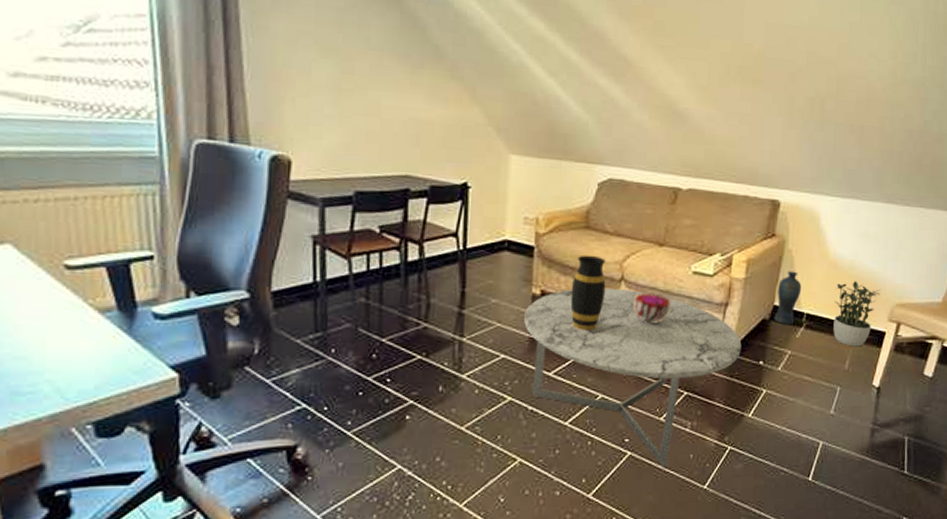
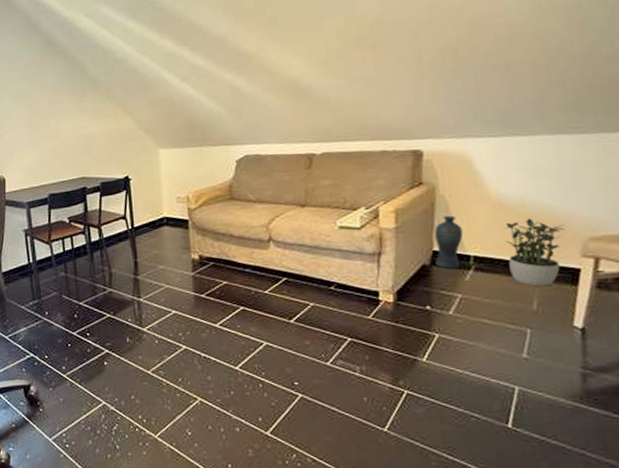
coffee table: present [524,288,742,467] -> none [187,248,404,409]
vase: present [570,255,606,331] -> none [224,221,257,287]
decorative bowl: present [633,293,671,323] -> none [284,250,322,276]

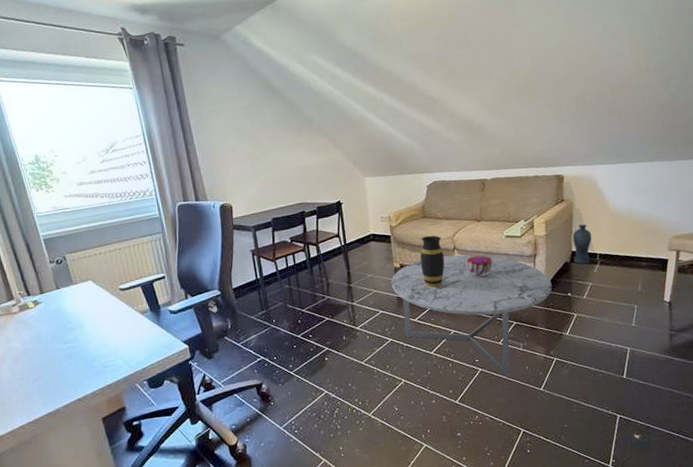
coffee table: none [187,248,404,409] -> present [391,255,552,378]
vase: none [224,221,257,287] -> present [420,235,445,288]
decorative bowl: none [284,250,322,276] -> present [465,255,494,276]
potted plant: present [506,218,565,287] -> none [620,224,658,274]

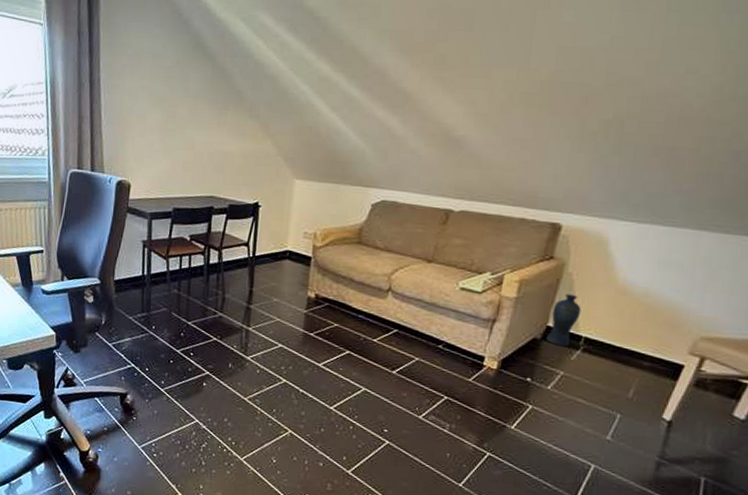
coffee table: present [391,255,552,378] -> none [300,295,508,460]
vase: present [420,235,445,288] -> none [340,266,375,332]
decorative bowl: present [465,255,494,276] -> none [399,304,436,332]

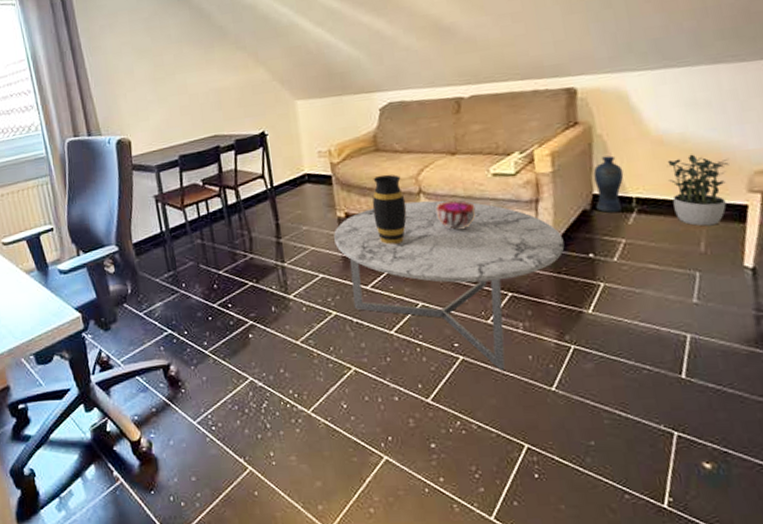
coffee table: none [300,295,508,460] -> present [334,200,565,370]
vase: none [340,266,375,332] -> present [372,174,407,245]
decorative bowl: none [399,304,436,332] -> present [436,201,477,229]
potted plant: none [616,309,681,377] -> present [667,154,729,227]

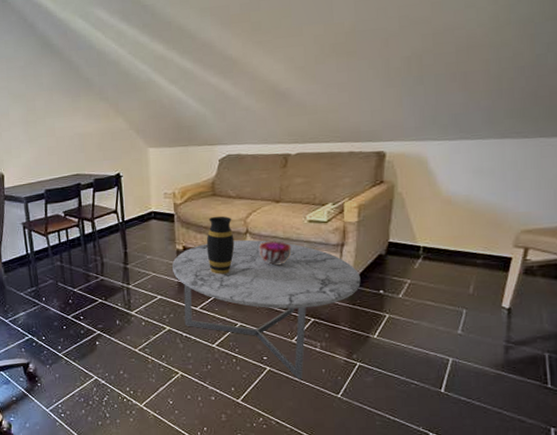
vase: present [593,155,624,213] -> none [390,211,416,259]
potted plant: present [667,154,729,227] -> none [452,213,502,273]

